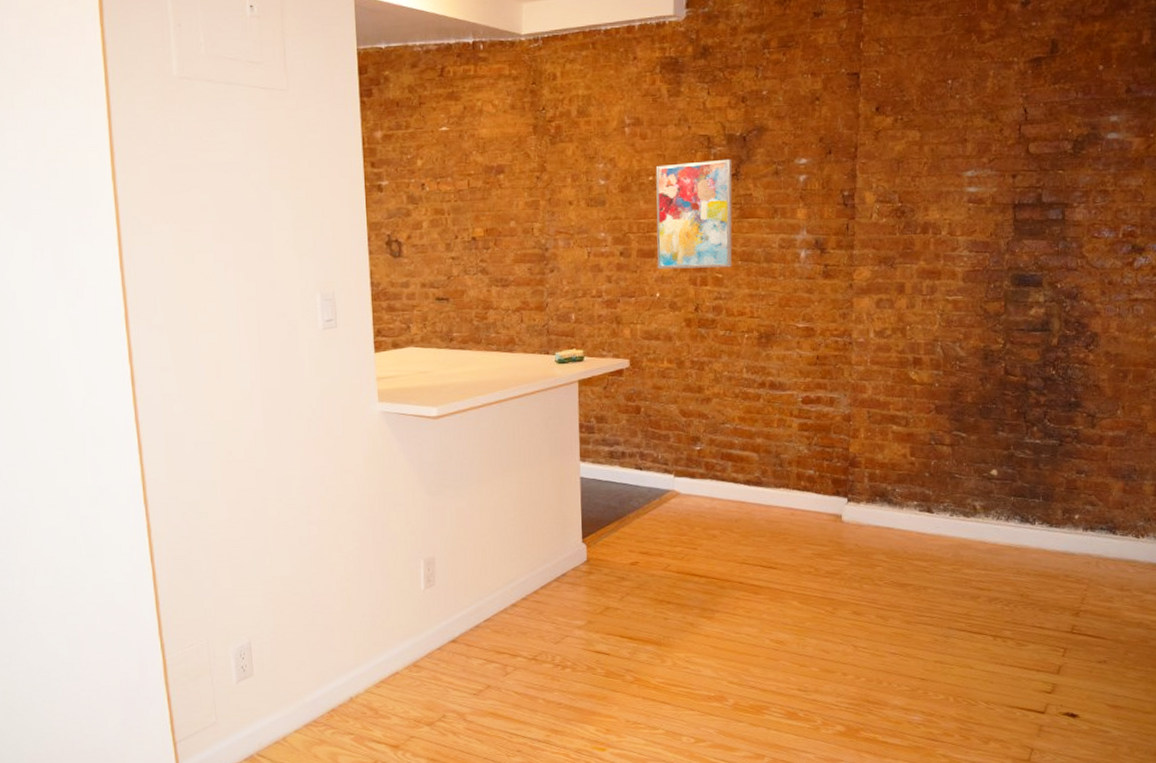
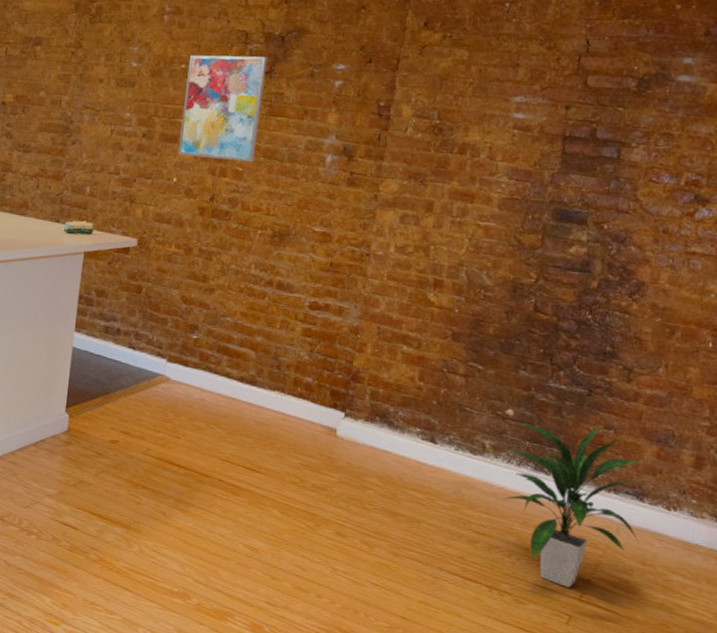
indoor plant: none [993,471,1117,623] -> present [504,421,643,588]

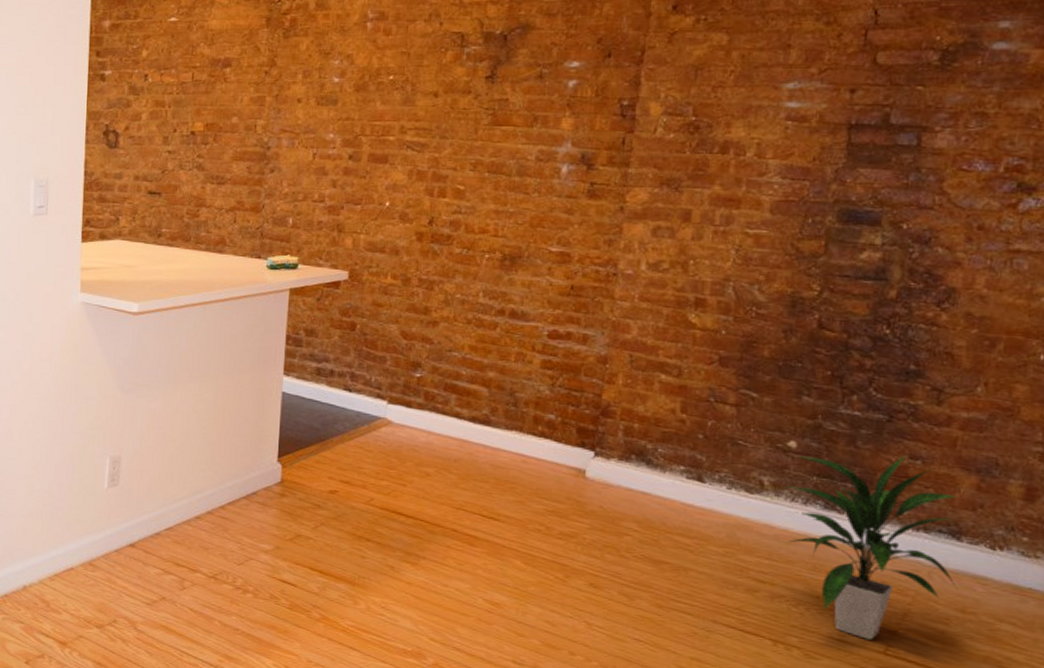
wall art: present [177,54,267,163] -> none [389,59,488,180]

